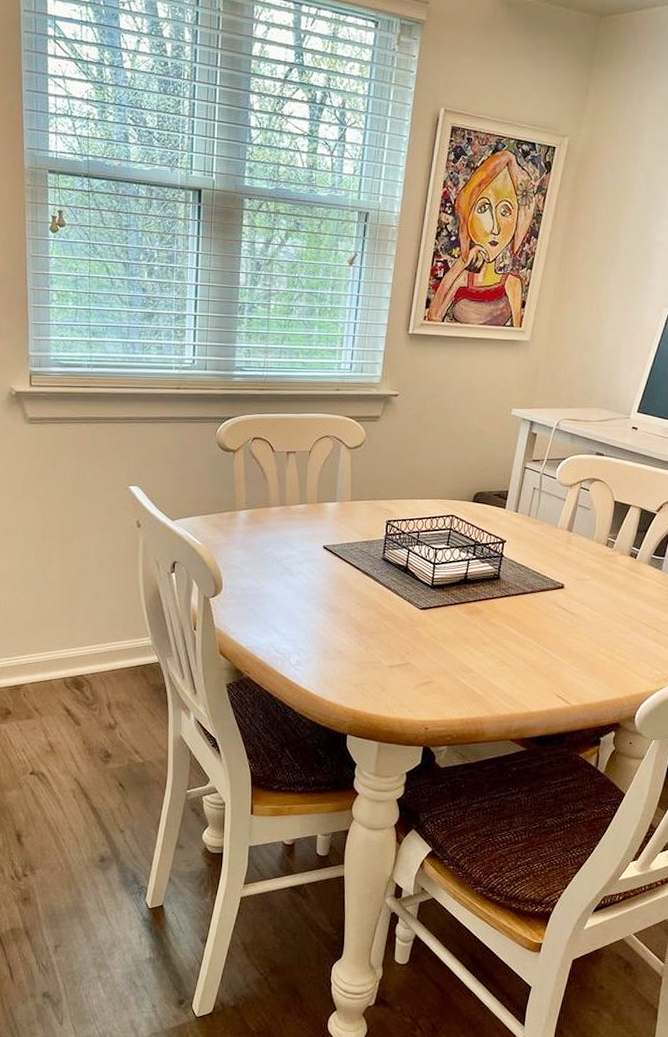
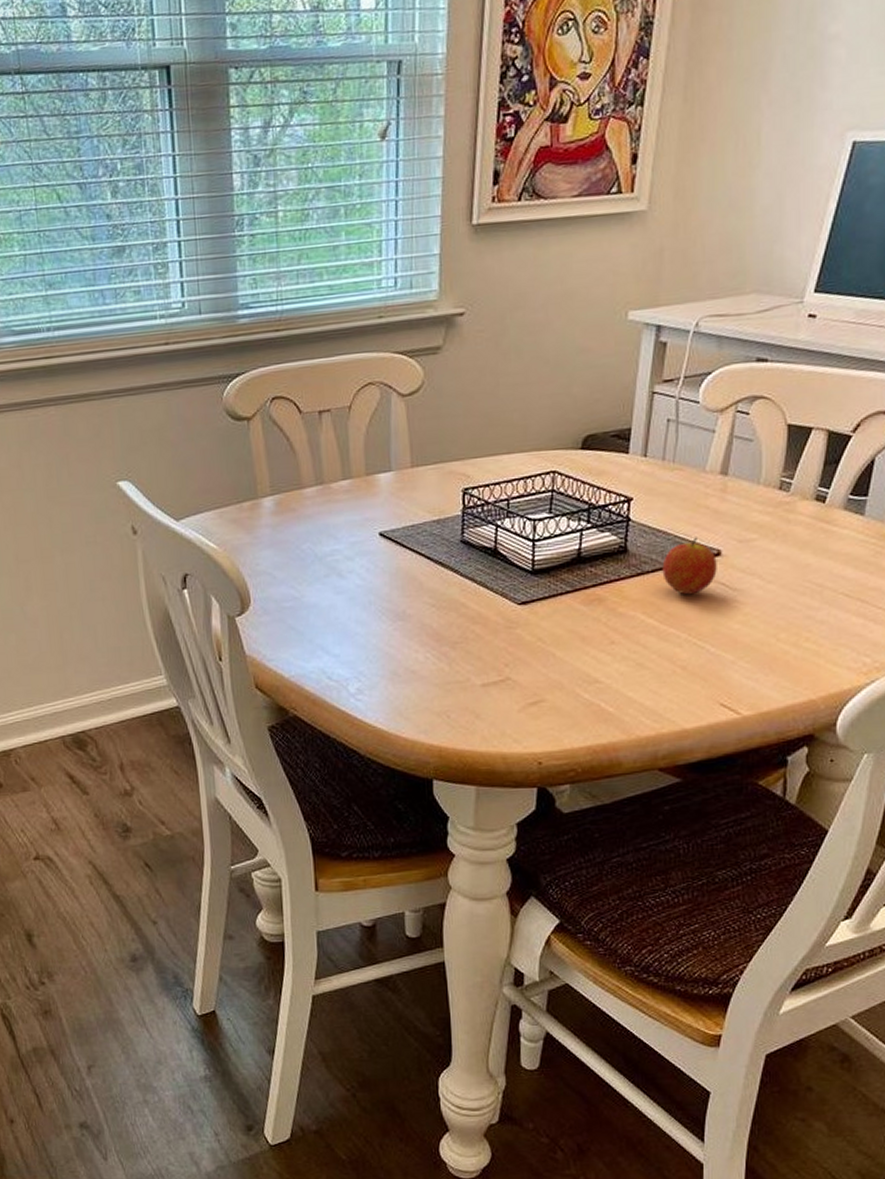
fruit: none [523,573,561,614] -> present [662,537,717,595]

